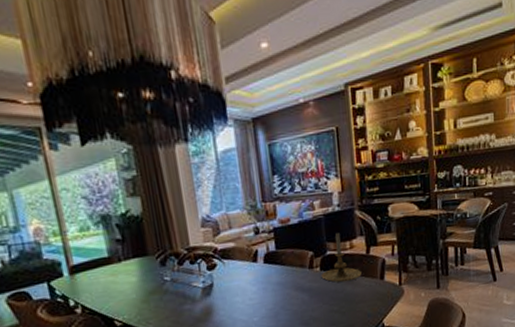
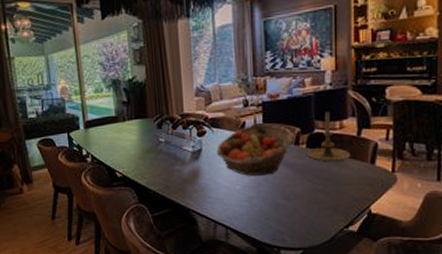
fruit basket: none [229,251,308,307] -> present [216,124,294,176]

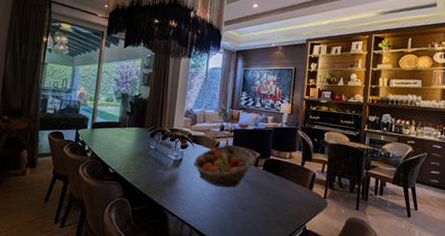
candle holder: present [306,112,350,161] -> none [262,144,295,184]

